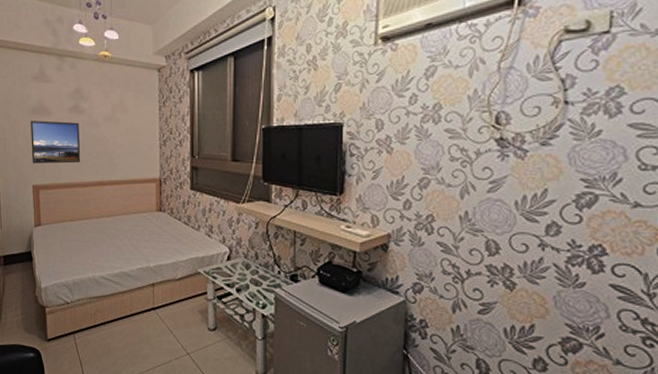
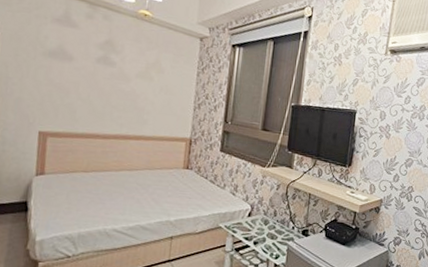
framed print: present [31,120,81,164] -> none [42,64,107,114]

